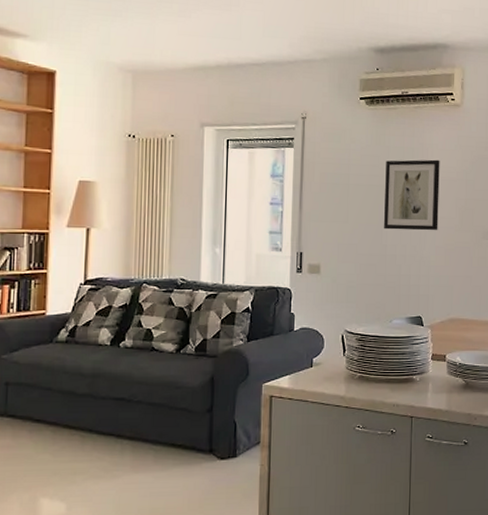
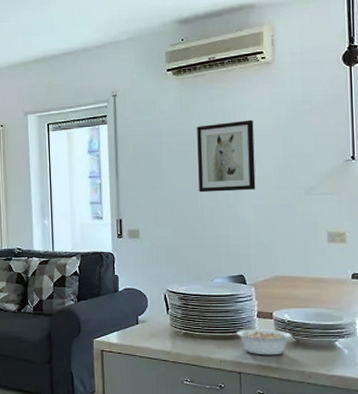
legume: none [410,372,463,399] -> present [236,329,292,356]

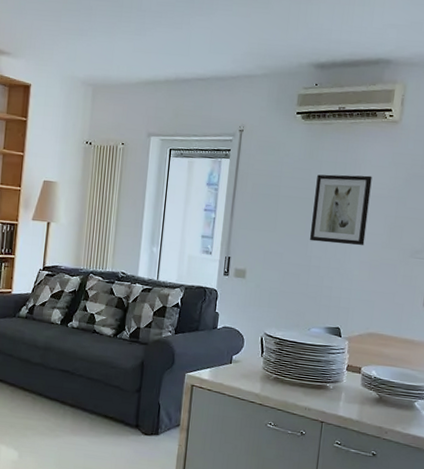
legume: present [236,329,292,356] -> none [324,380,377,409]

